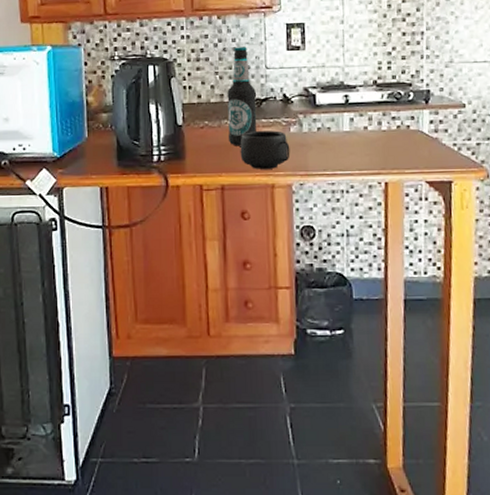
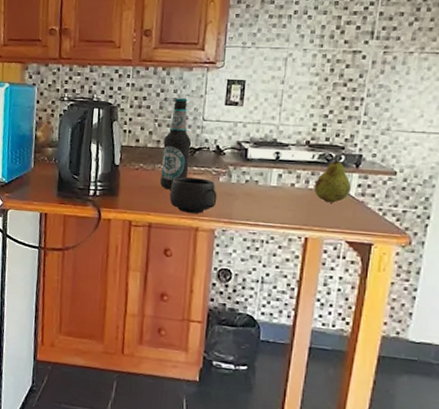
fruit: none [387,94,424,143] -> present [314,157,351,203]

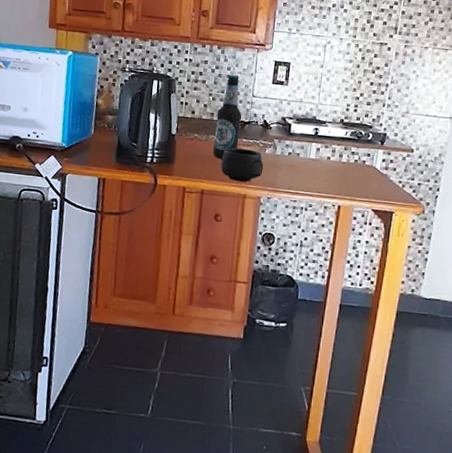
fruit: present [314,157,351,203] -> none [346,134,377,175]

